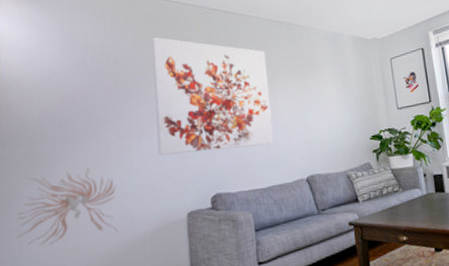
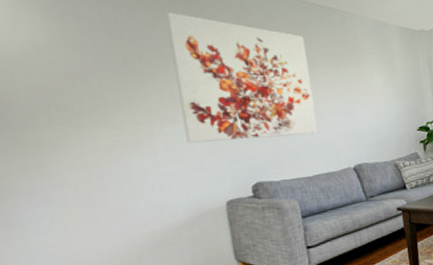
wall sculpture: present [16,168,119,247] -> none [13,156,147,239]

